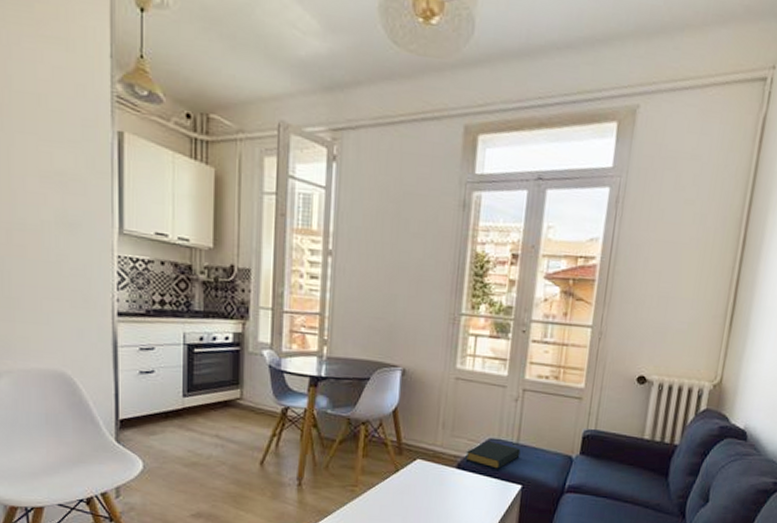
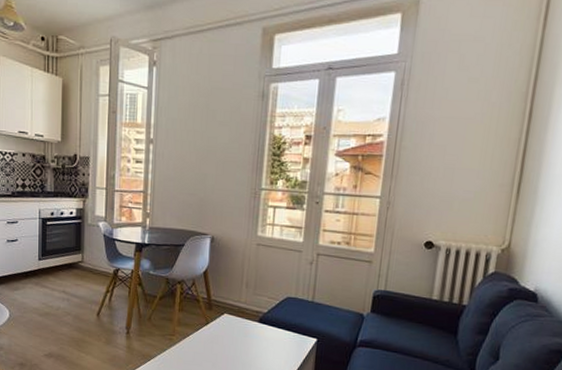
hardback book: present [465,440,521,469] -> none [266,298,316,324]

